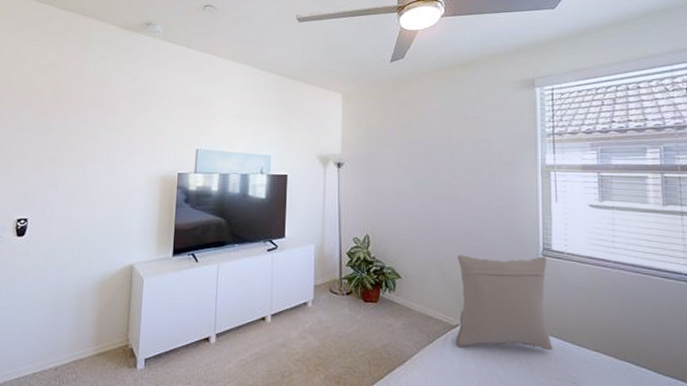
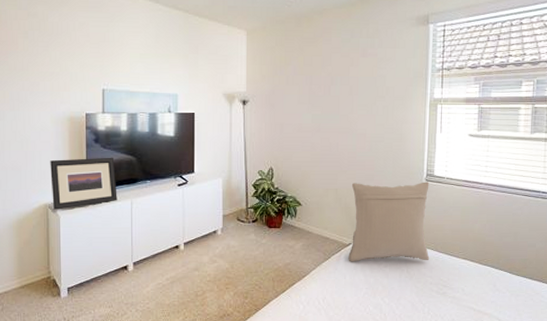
picture frame: none [137,218,204,272] -> present [50,157,117,210]

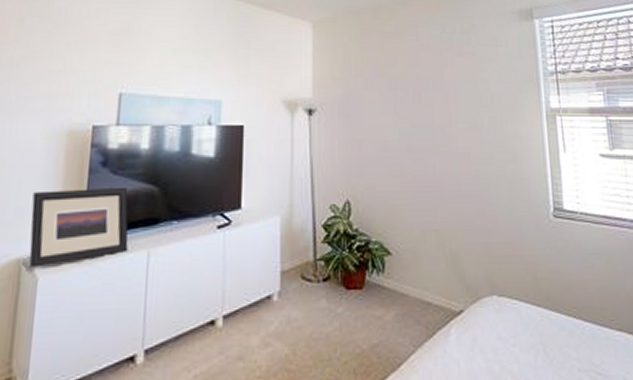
pillow: present [348,182,430,262] -> none [457,218,573,340]

